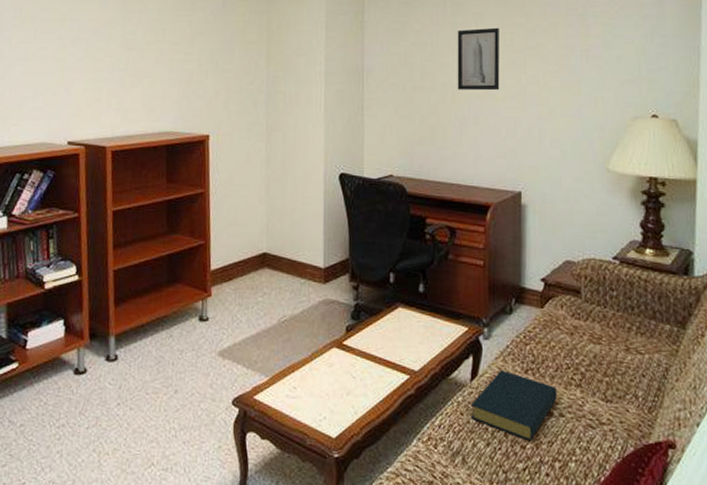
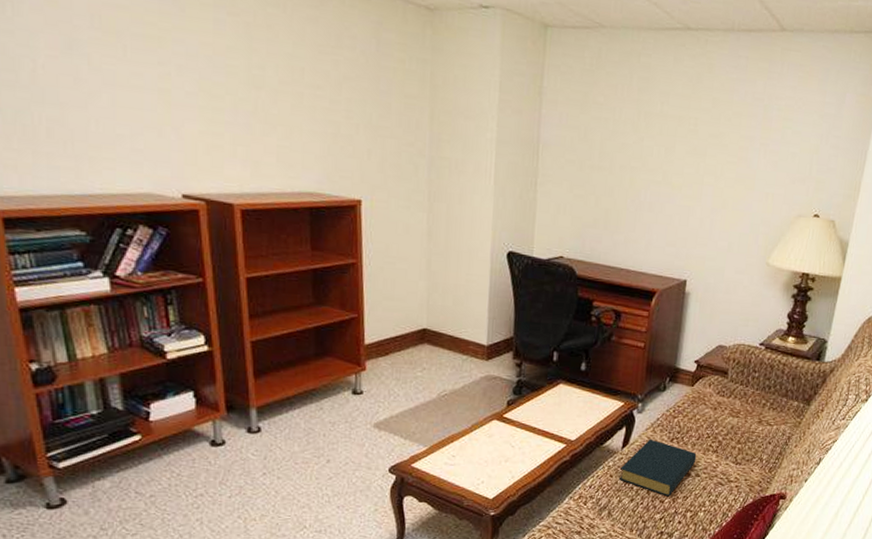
wall art: present [457,27,500,91] -> none [635,108,685,177]

